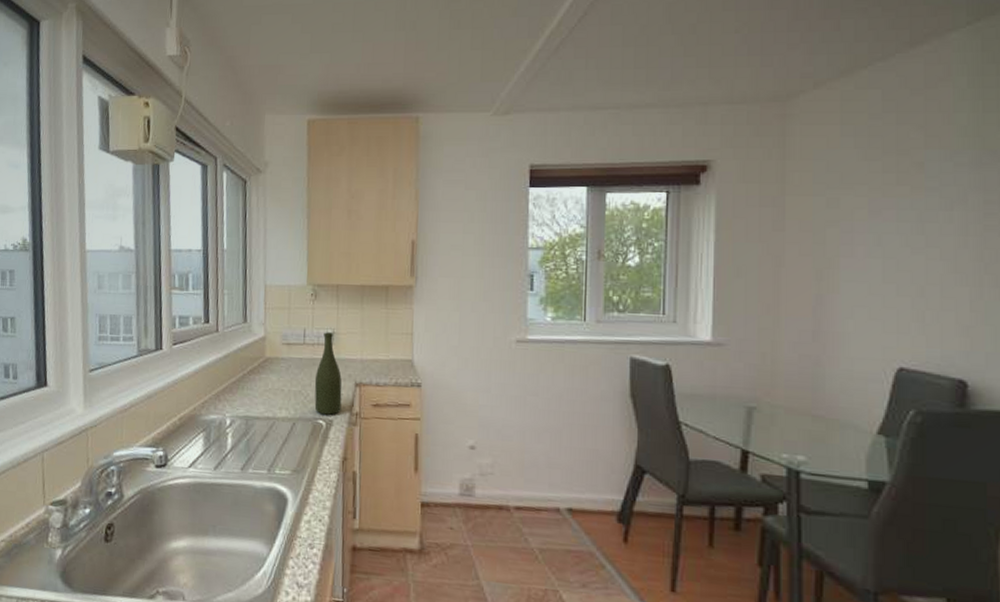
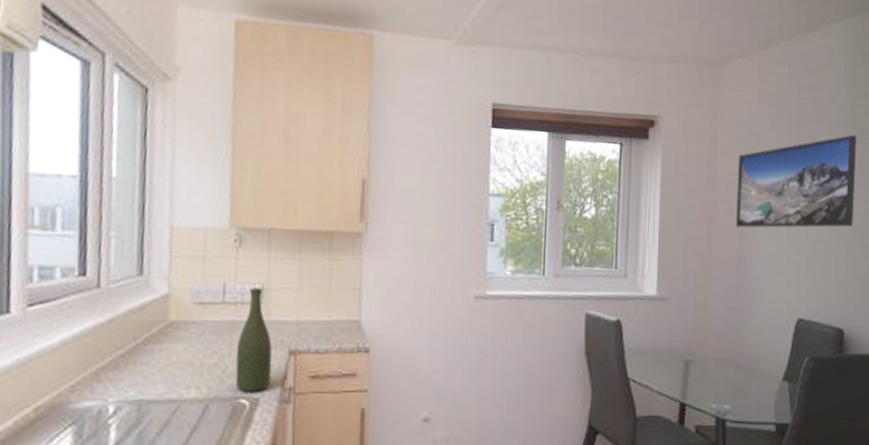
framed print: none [810,158,986,270] -> present [735,134,857,228]

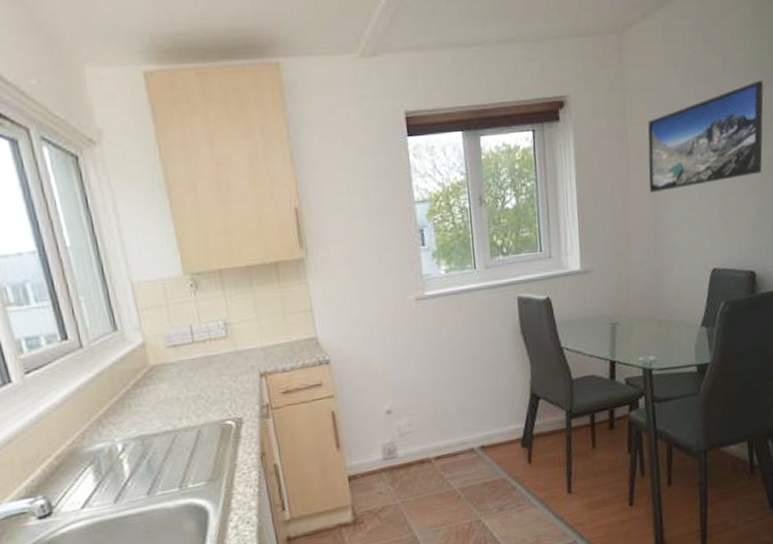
bottle: present [235,288,273,392] -> none [213,324,250,415]

